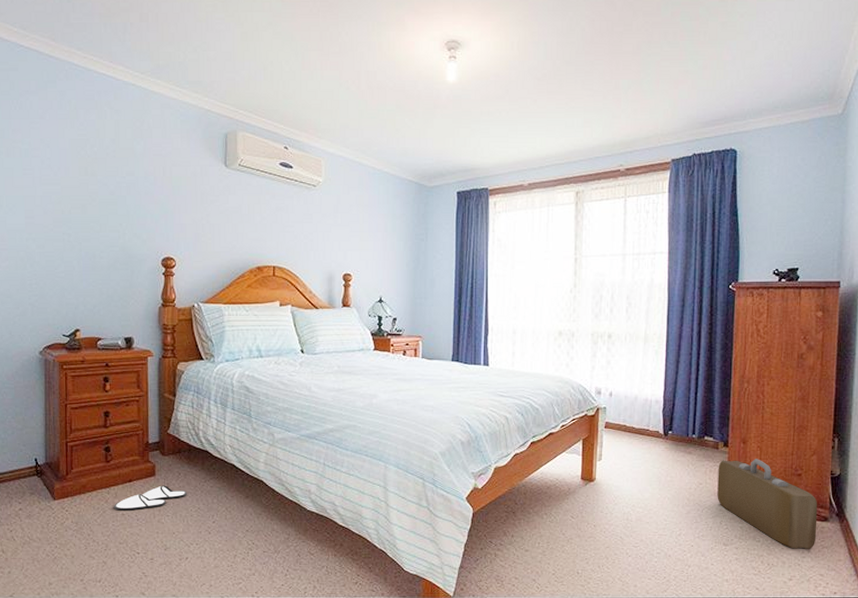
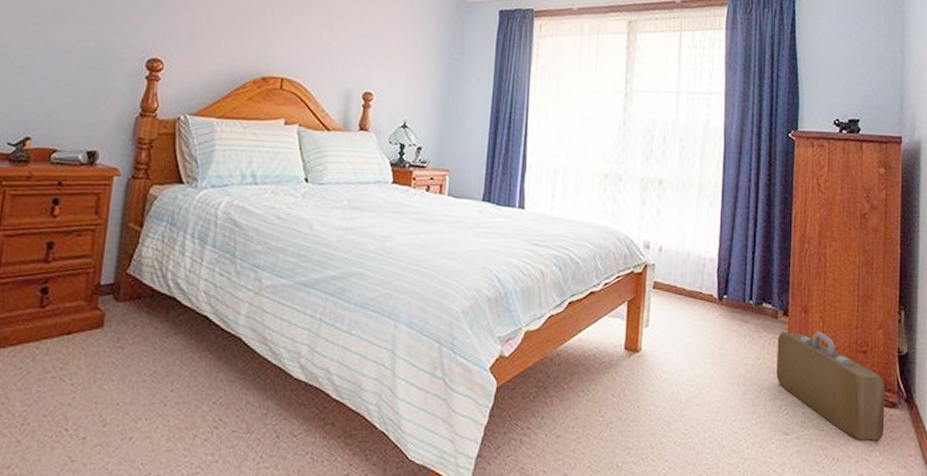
slippers: present [114,485,187,511] -> none [42,340,142,372]

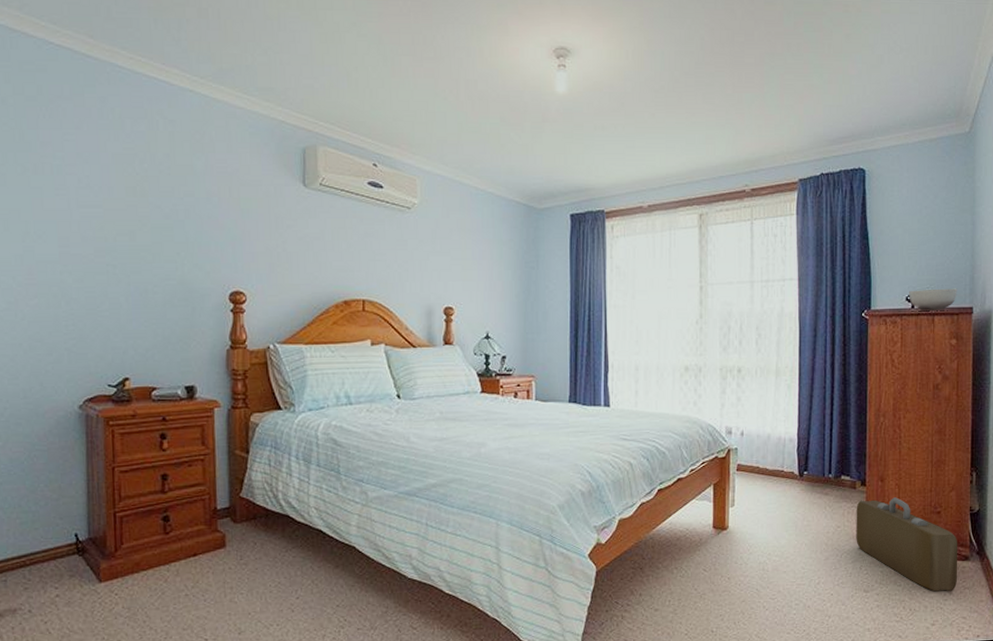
bowl: none [837,114,886,137] -> present [909,288,957,311]

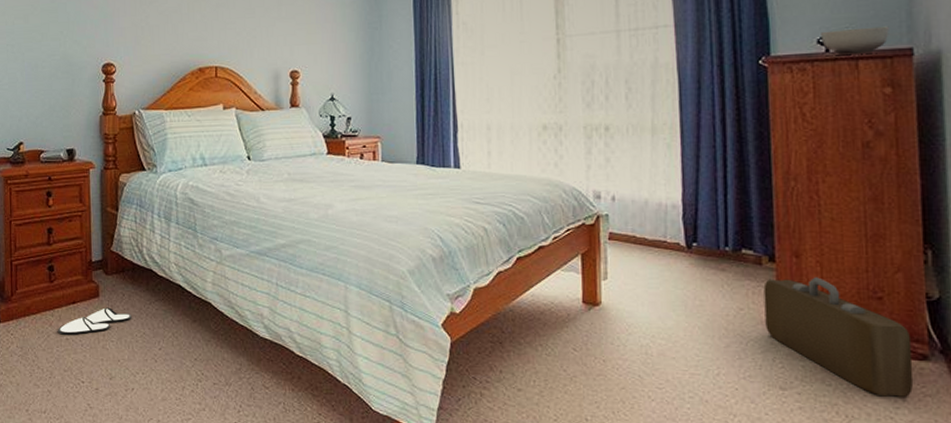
slippers: none [175,558,264,591] -> present [58,307,131,335]

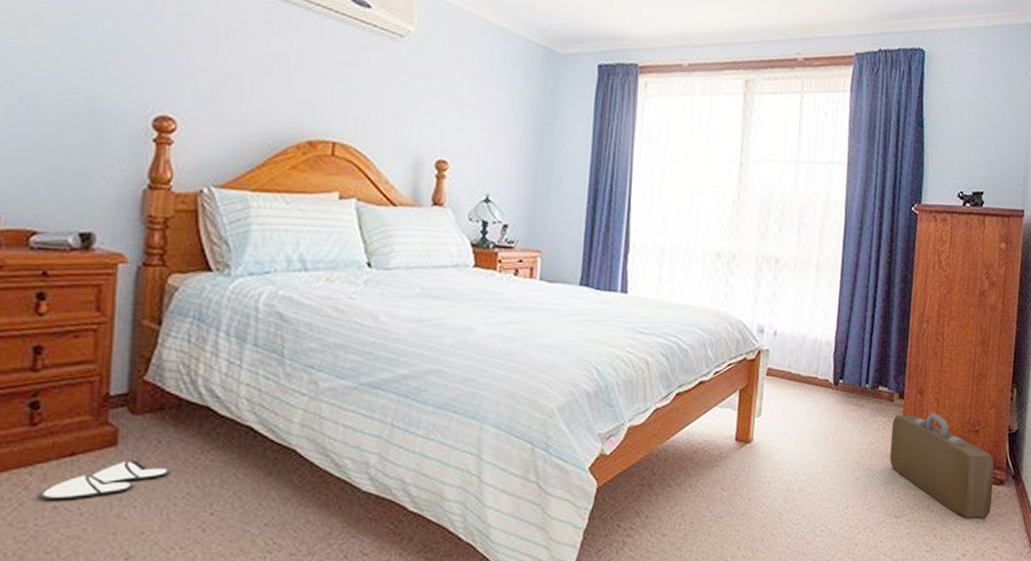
bowl: present [821,26,889,55] -> none [961,186,1010,211]

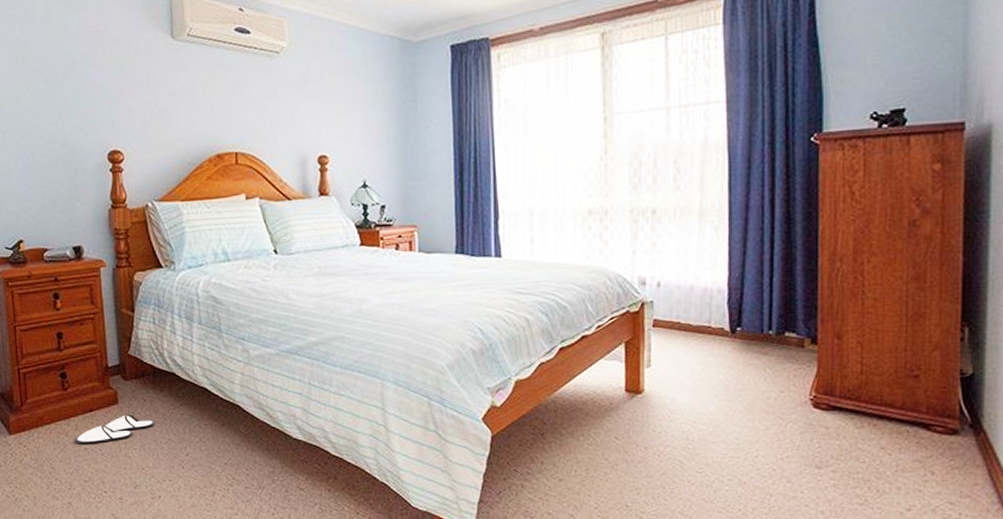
suitcase: present [889,413,995,519] -> none [805,358,944,471]

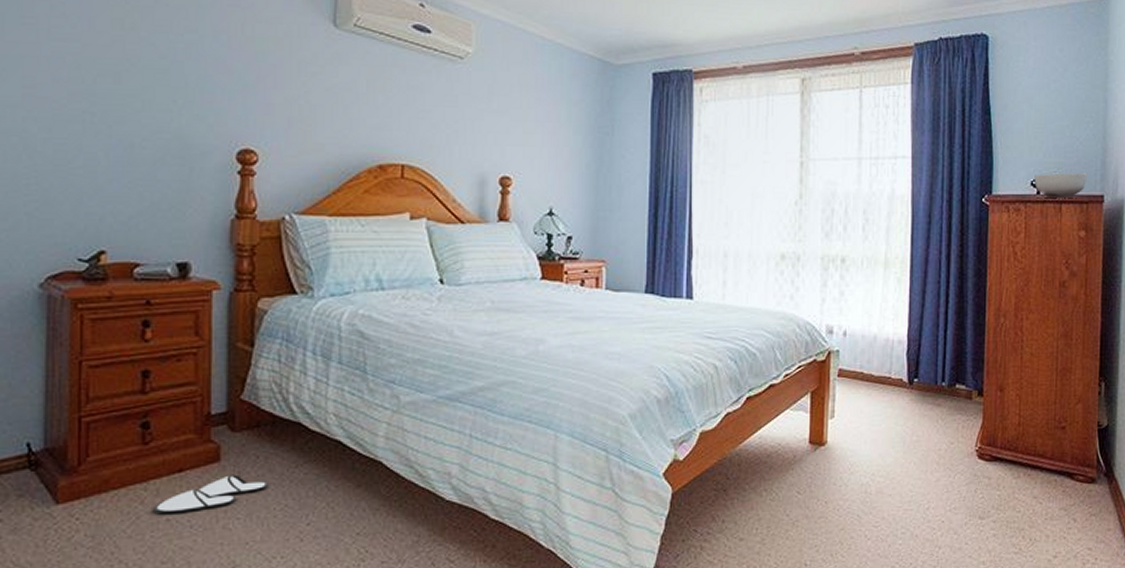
bowl: none [874,99,943,130] -> present [1034,173,1087,198]

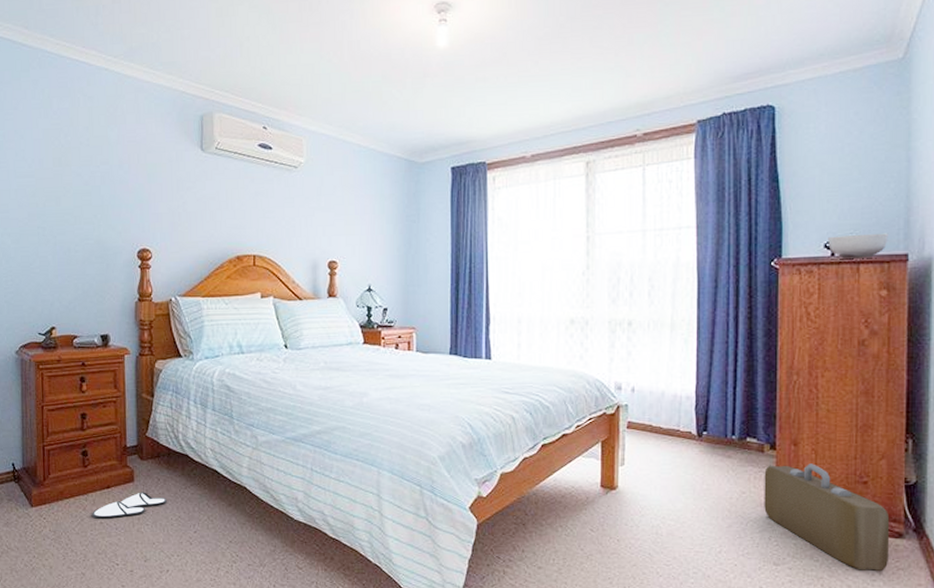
suitcase: none [971,410,1084,519] -> present [764,463,890,571]

